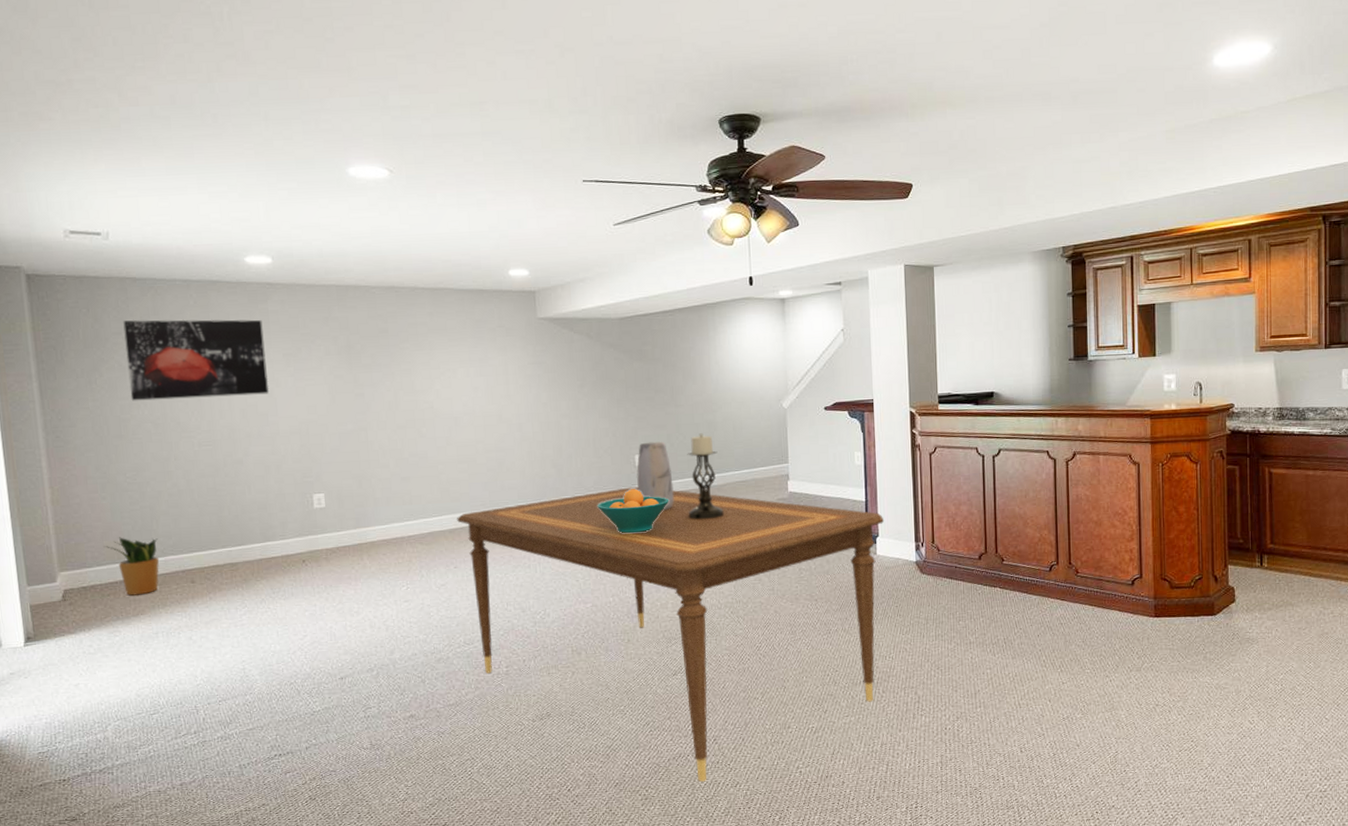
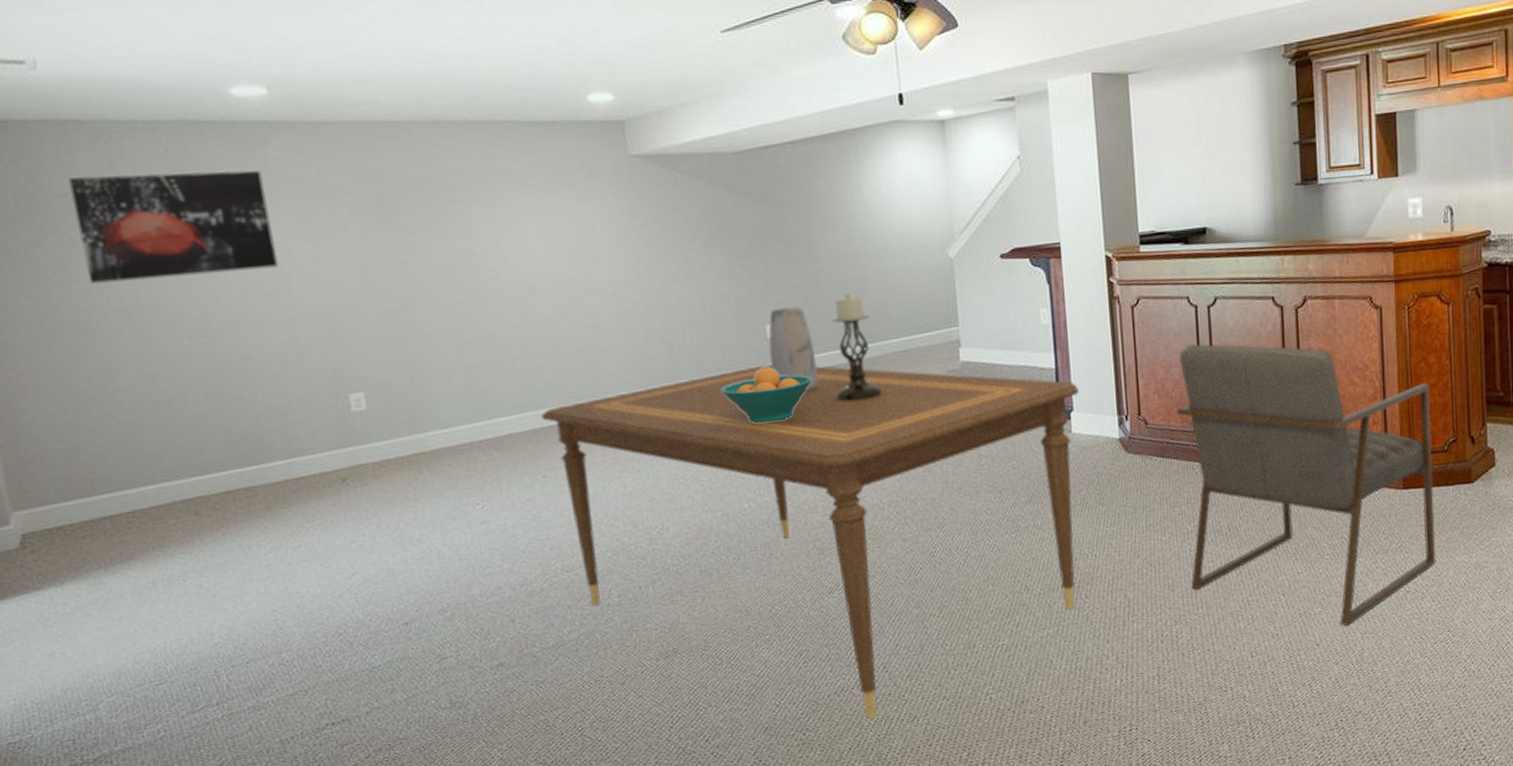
potted plant: present [104,537,160,596] -> none [71,461,151,537]
chair: none [964,487,1182,732] -> present [1177,344,1436,627]

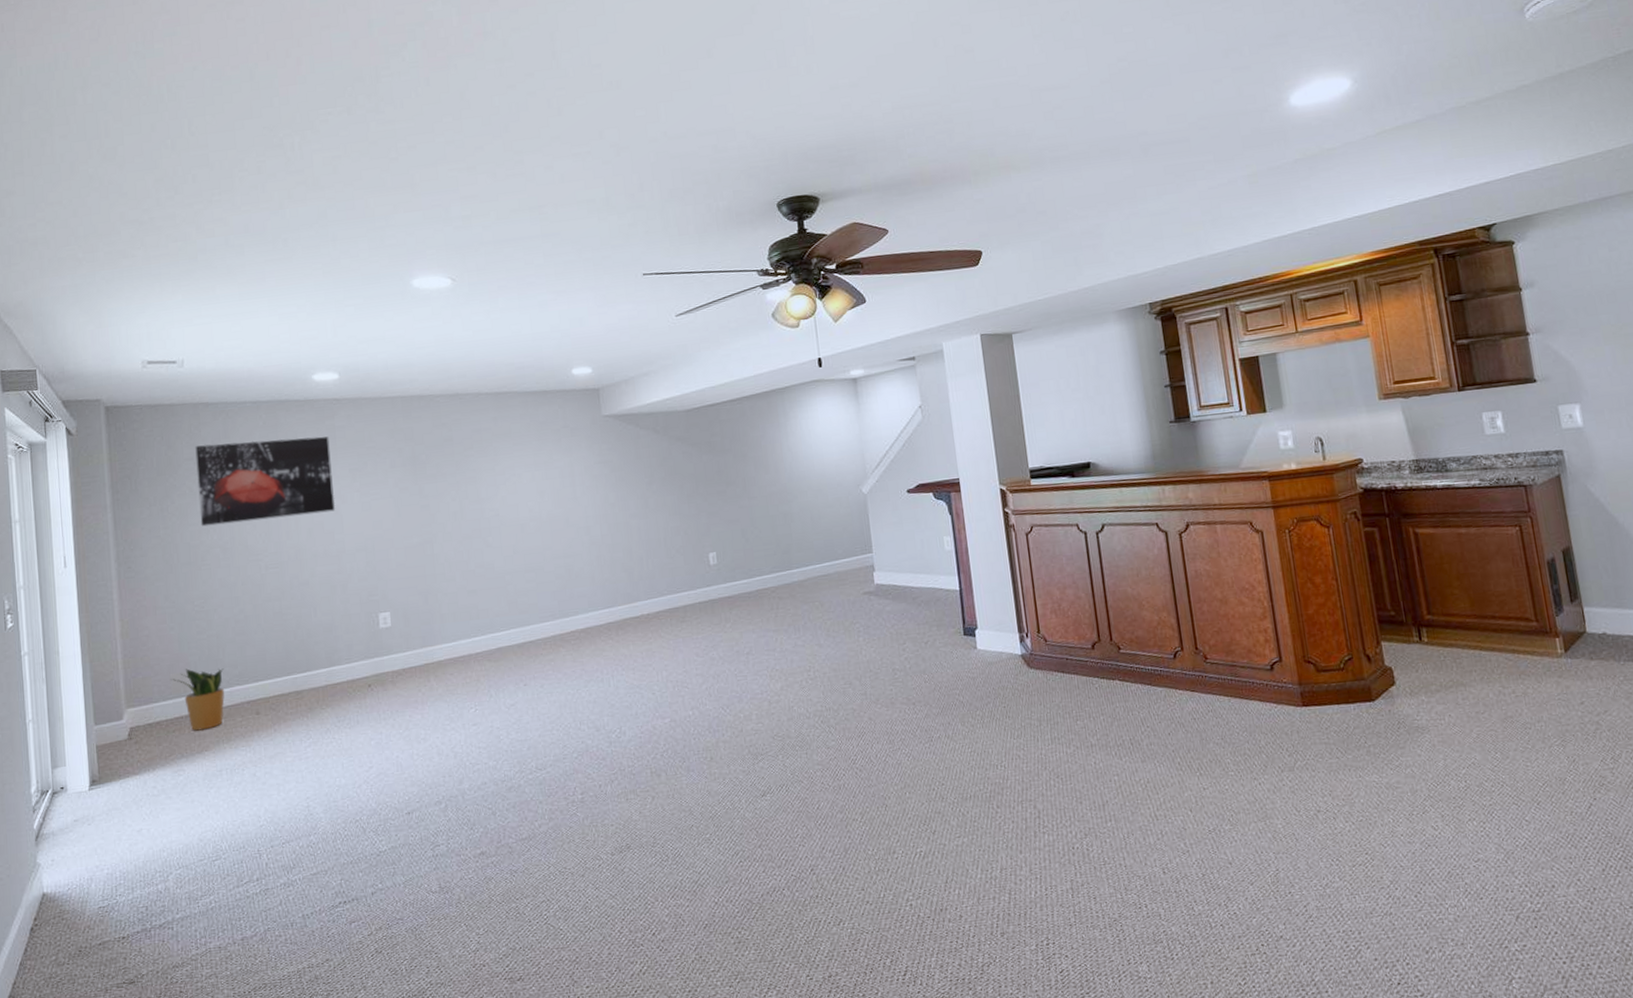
potted plant: none [71,461,151,537] -> present [171,668,225,731]
dining table: present [541,364,1080,719] -> none [525,587,987,920]
fruit bowl: present [721,367,813,424] -> none [671,590,748,640]
vase: present [768,306,819,393] -> none [711,537,753,612]
candle holder: present [831,293,883,402] -> none [763,525,808,621]
chair: present [1177,344,1436,627] -> none [1073,567,1345,846]

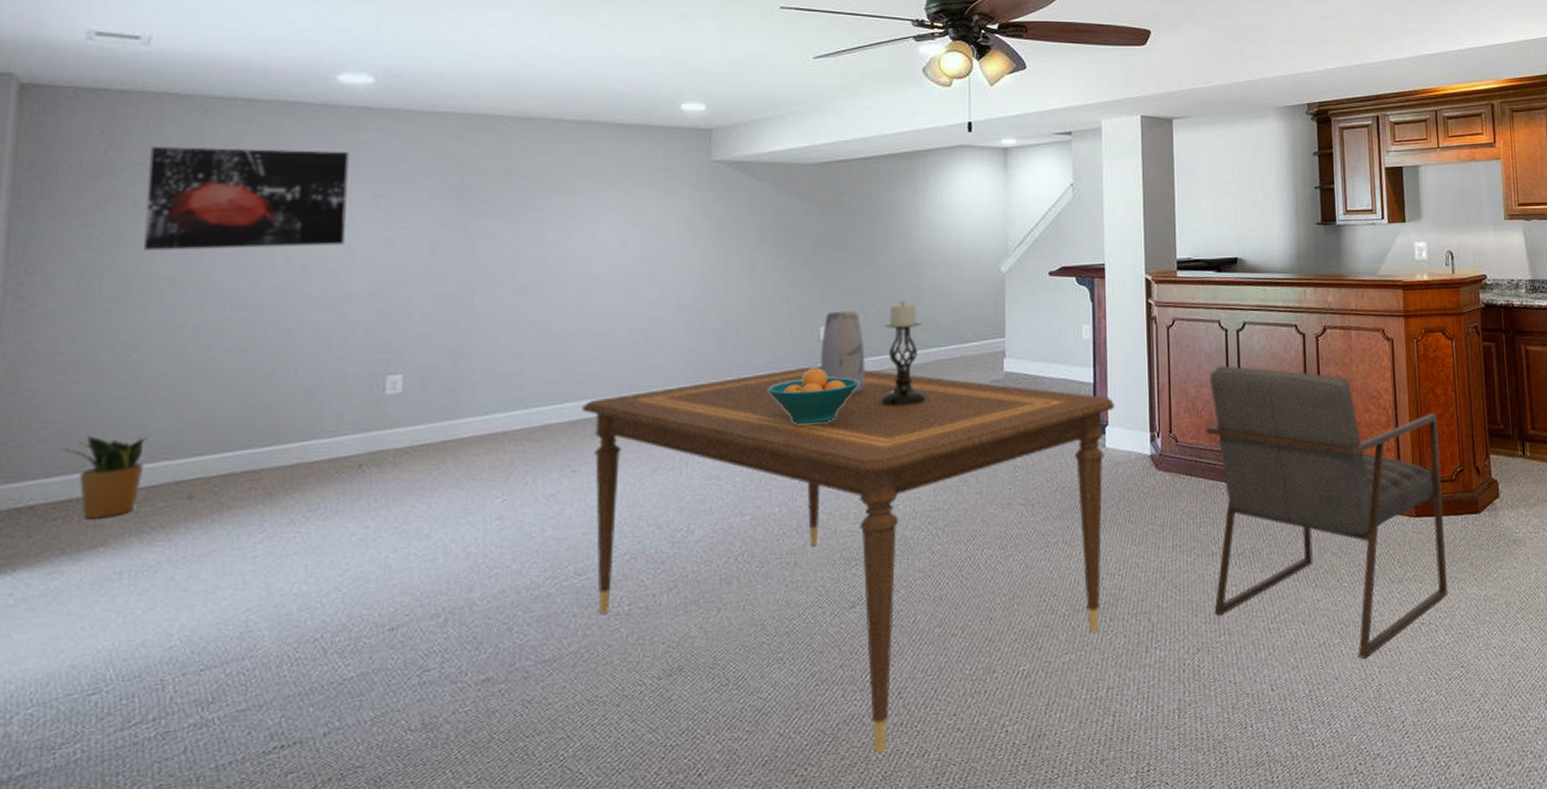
dining table: none [525,587,987,920] -> present [582,365,1115,752]
fruit bowl: none [671,590,748,640] -> present [768,368,859,425]
vase: none [711,537,753,612] -> present [819,310,865,395]
candle holder: none [763,525,808,621] -> present [881,301,926,407]
chair: none [1073,567,1345,846] -> present [1206,366,1448,660]

